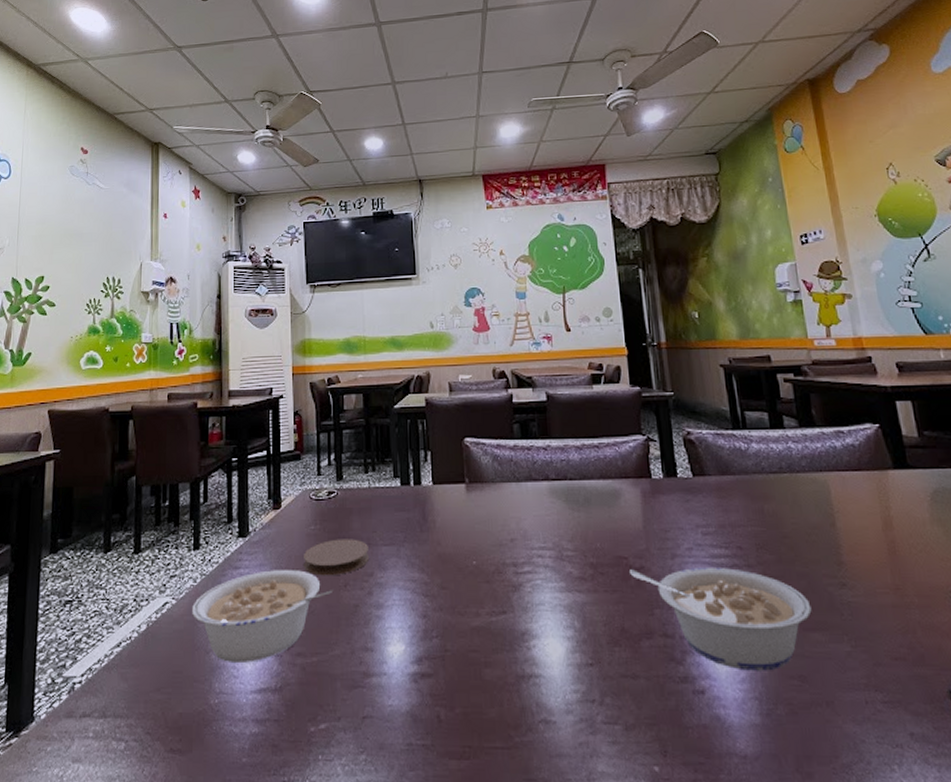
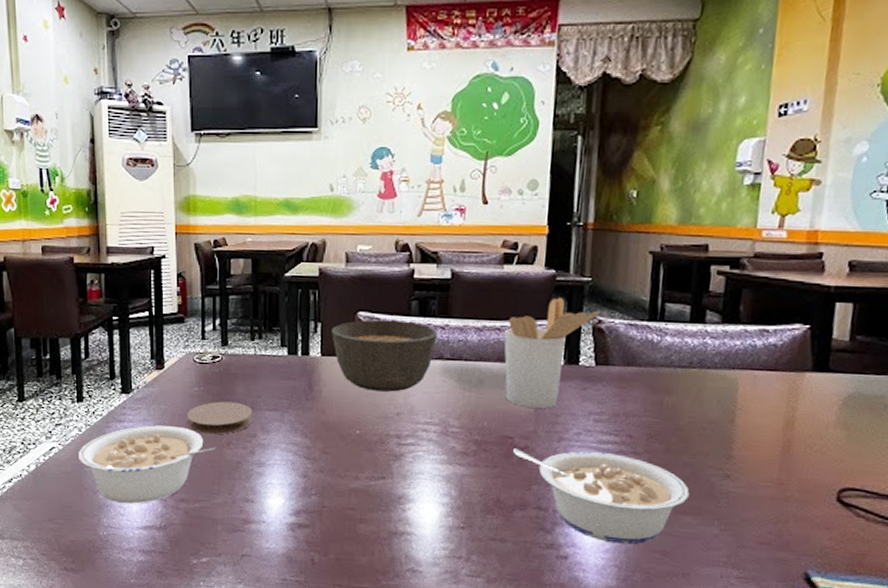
soup bowl: none [441,444,541,517] -> present [331,319,437,392]
utensil holder: none [603,412,687,524] -> present [504,297,599,409]

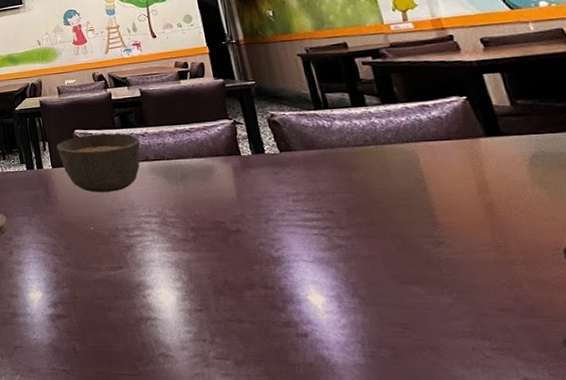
utensil holder: present [504,297,599,409] -> none [194,100,270,194]
legume: present [513,448,690,545] -> none [228,230,409,319]

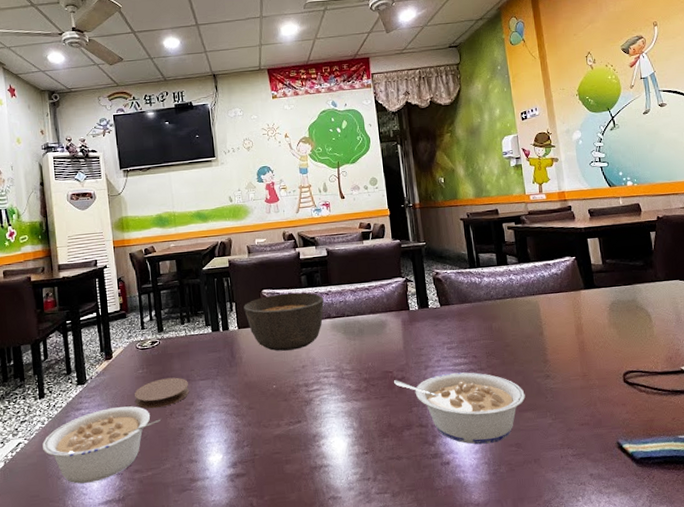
legume: none [228,230,409,319] -> present [394,372,525,445]

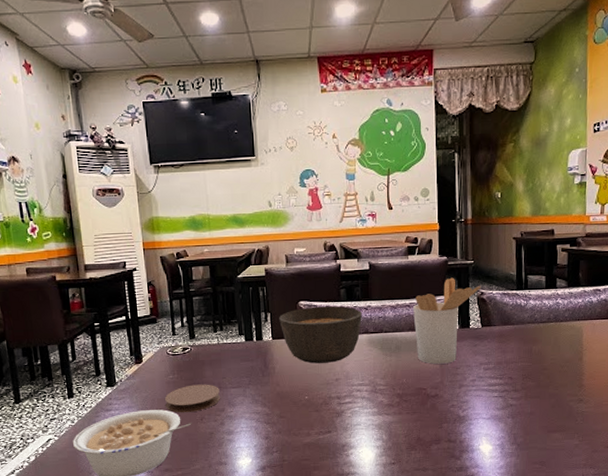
utensil holder: none [372,259,436,346] -> present [413,277,481,364]
legume: present [394,372,525,445] -> none [427,393,556,461]

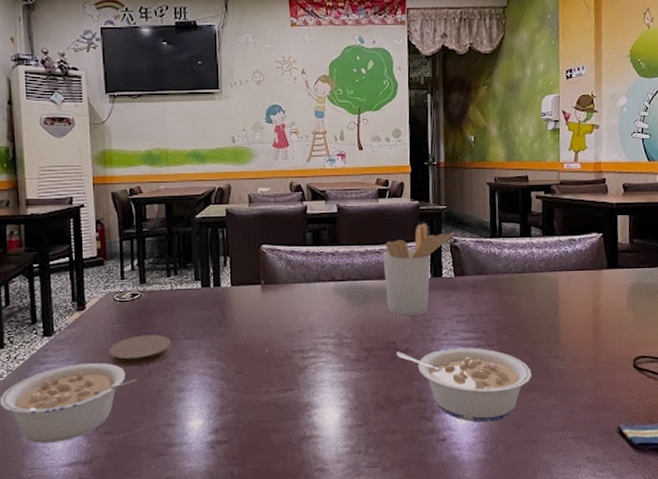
soup bowl: present [279,306,362,364] -> none [239,250,329,313]
legume: none [427,393,556,461] -> present [397,348,532,423]

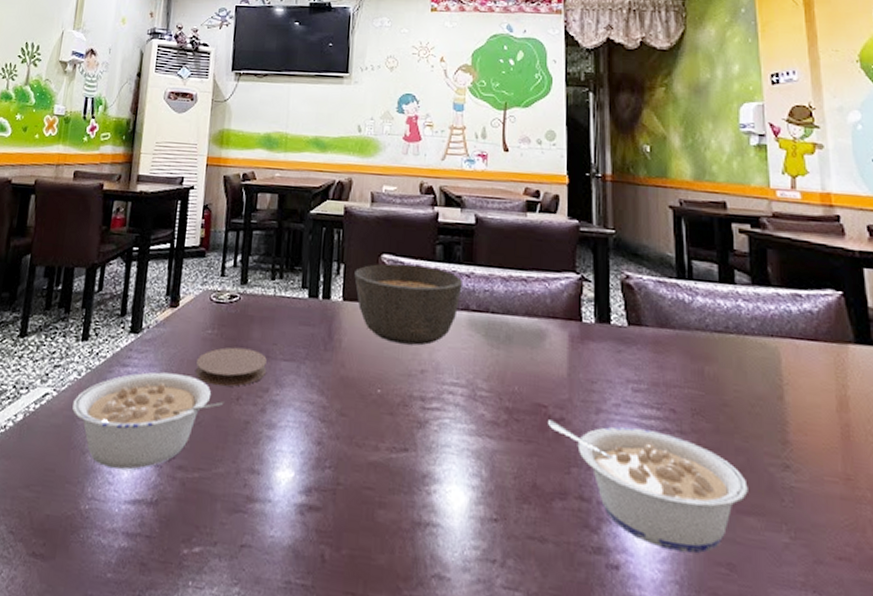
soup bowl: none [239,250,329,313] -> present [354,263,462,346]
utensil holder: present [383,223,454,316] -> none [531,249,626,373]

